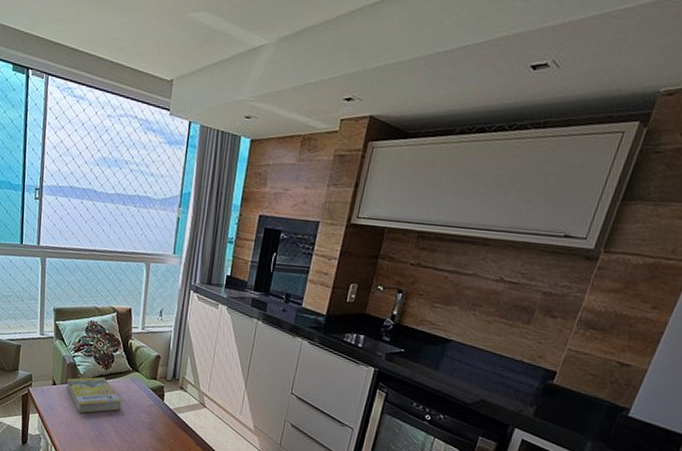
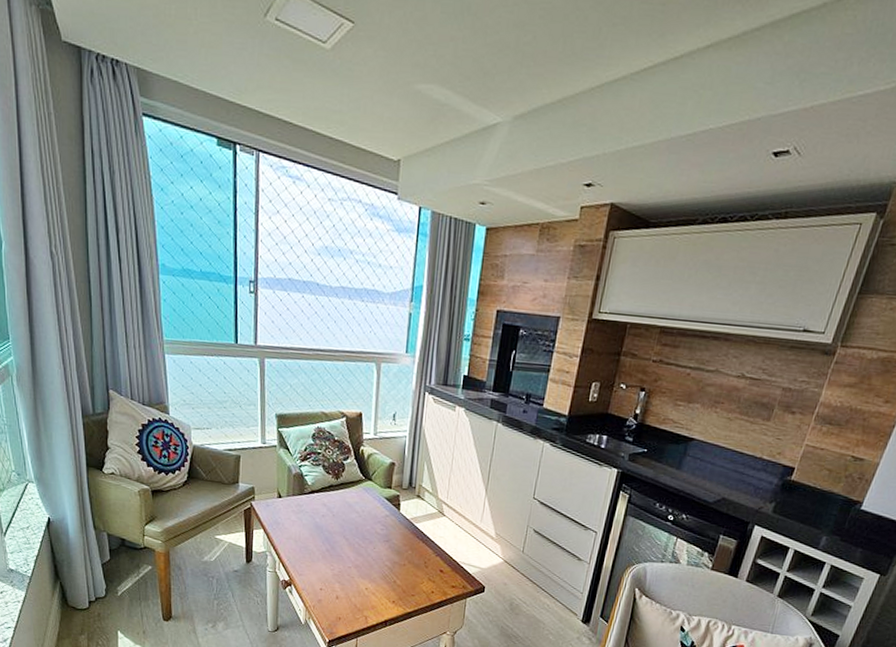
book: present [66,377,121,413] -> none [293,487,354,527]

